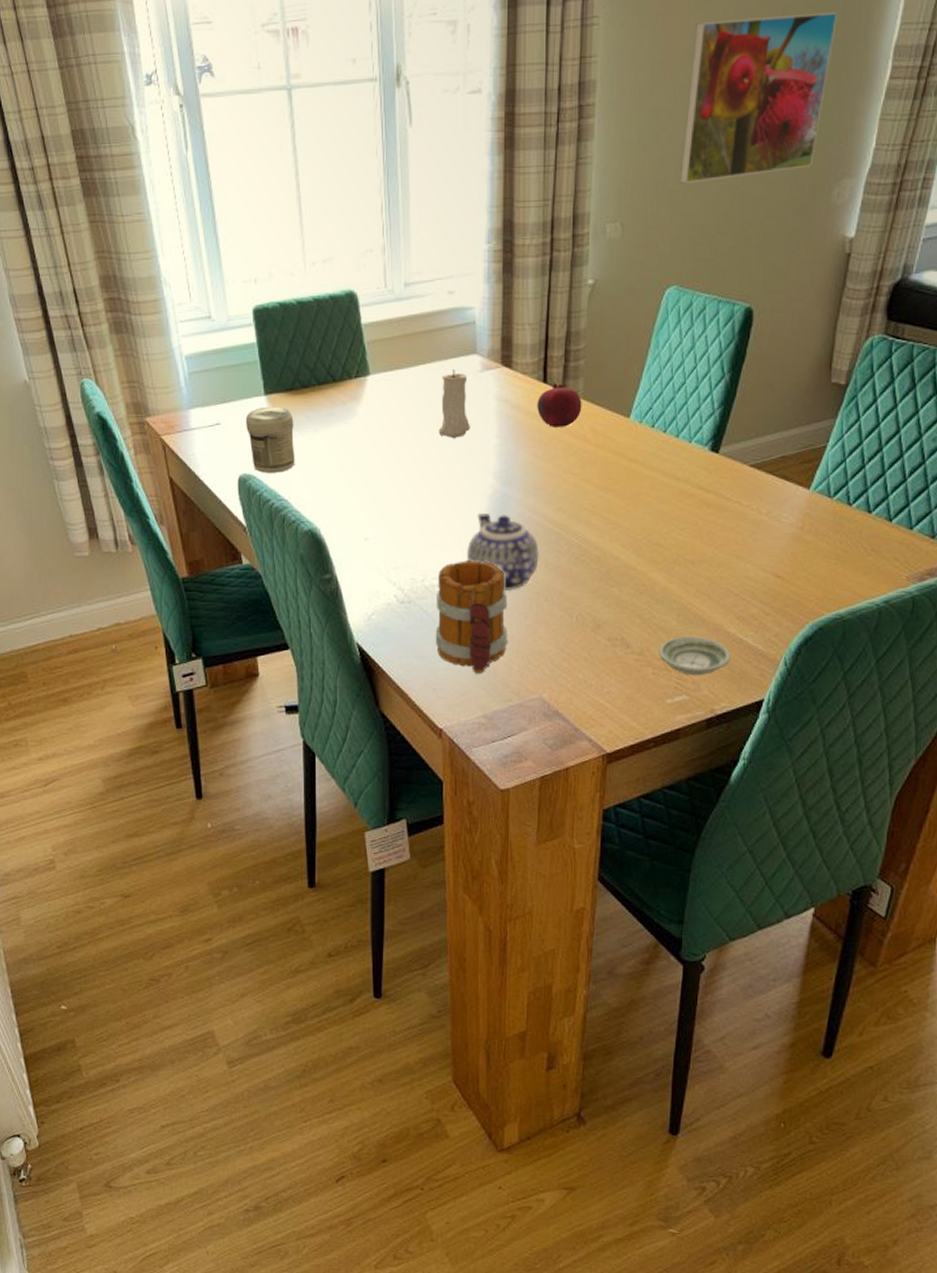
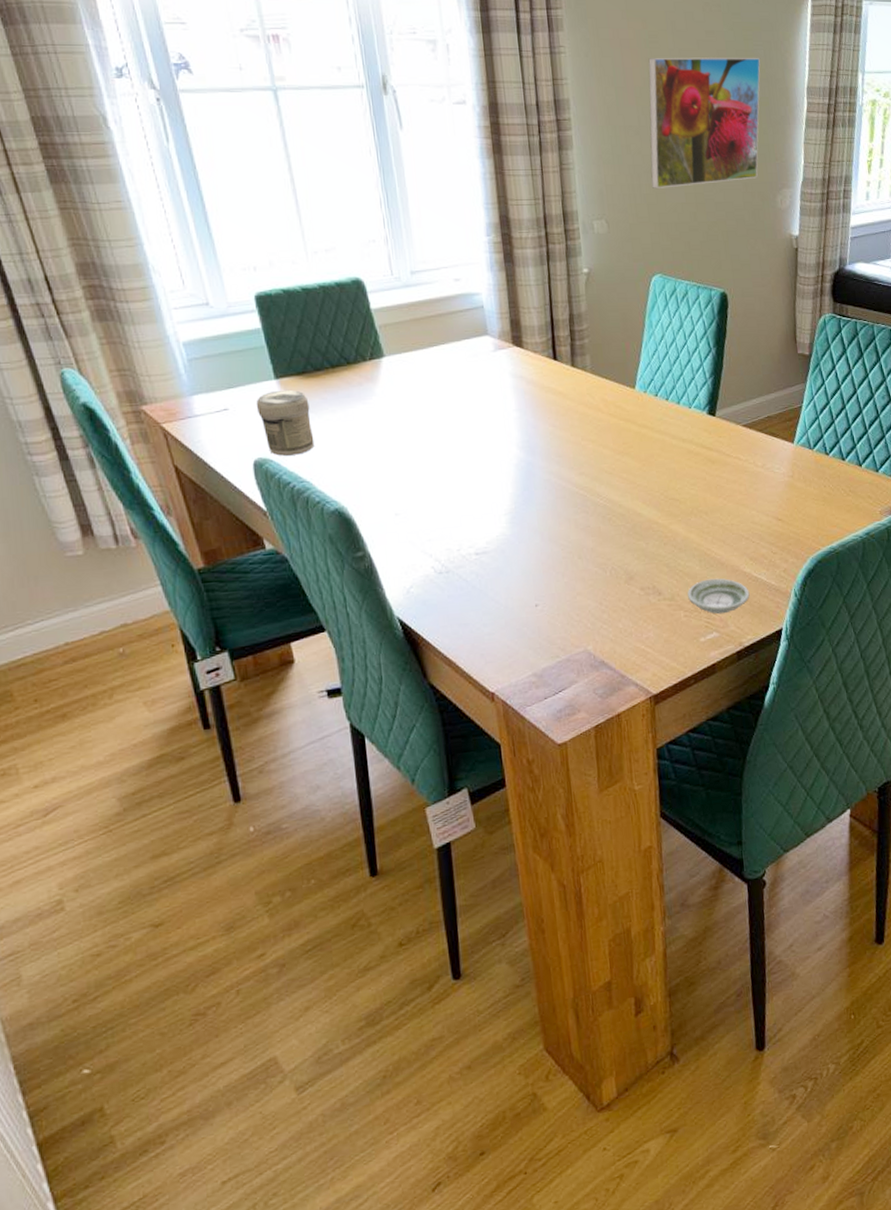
mug: present [435,560,509,674] -> none [473,526,550,635]
candle: present [438,369,470,439] -> none [456,350,490,414]
teapot: present [467,513,539,592] -> none [499,481,569,553]
fruit: present [537,382,582,427] -> none [550,359,592,400]

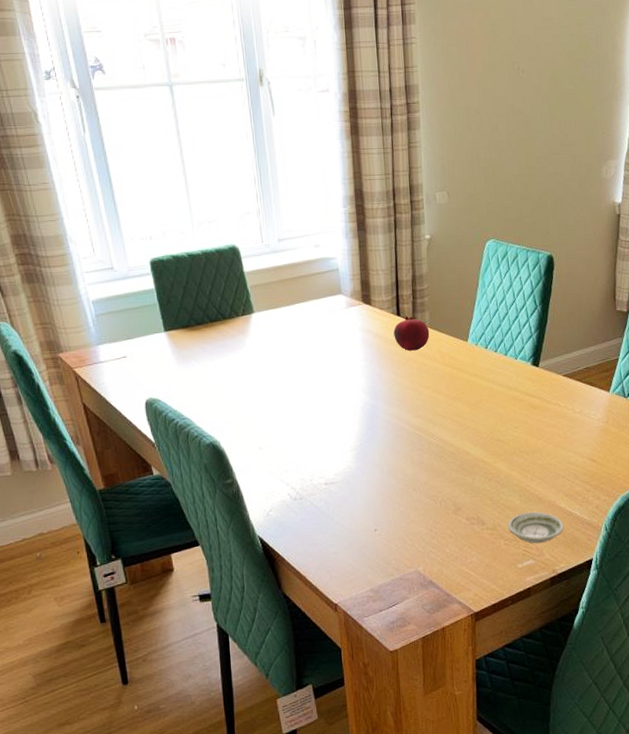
jar: present [256,389,315,456] -> none [148,340,195,397]
fruit: none [550,359,592,400] -> present [393,315,430,351]
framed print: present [648,57,761,188] -> none [488,40,592,162]

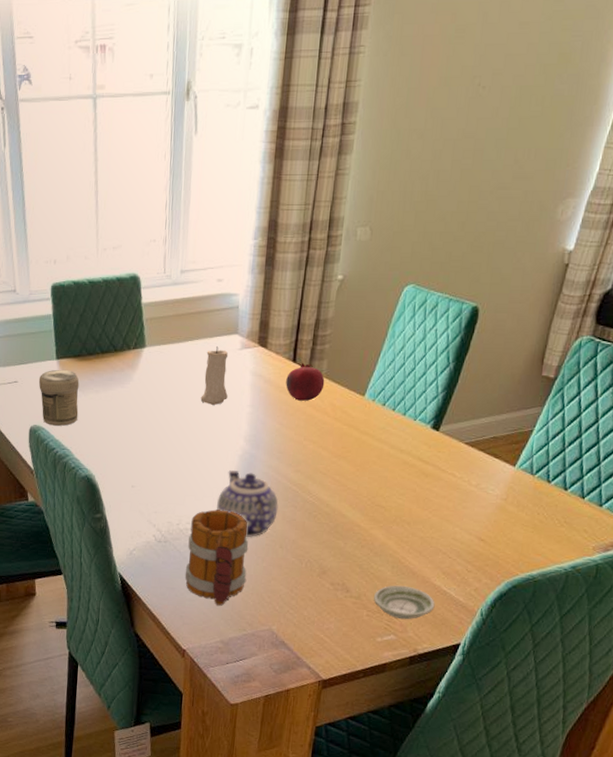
jar: none [148,340,195,397] -> present [38,369,79,426]
candle: none [314,307,341,363] -> present [200,346,228,406]
mug: none [324,461,387,555] -> present [184,509,248,606]
teapot: none [346,422,406,485] -> present [217,470,278,538]

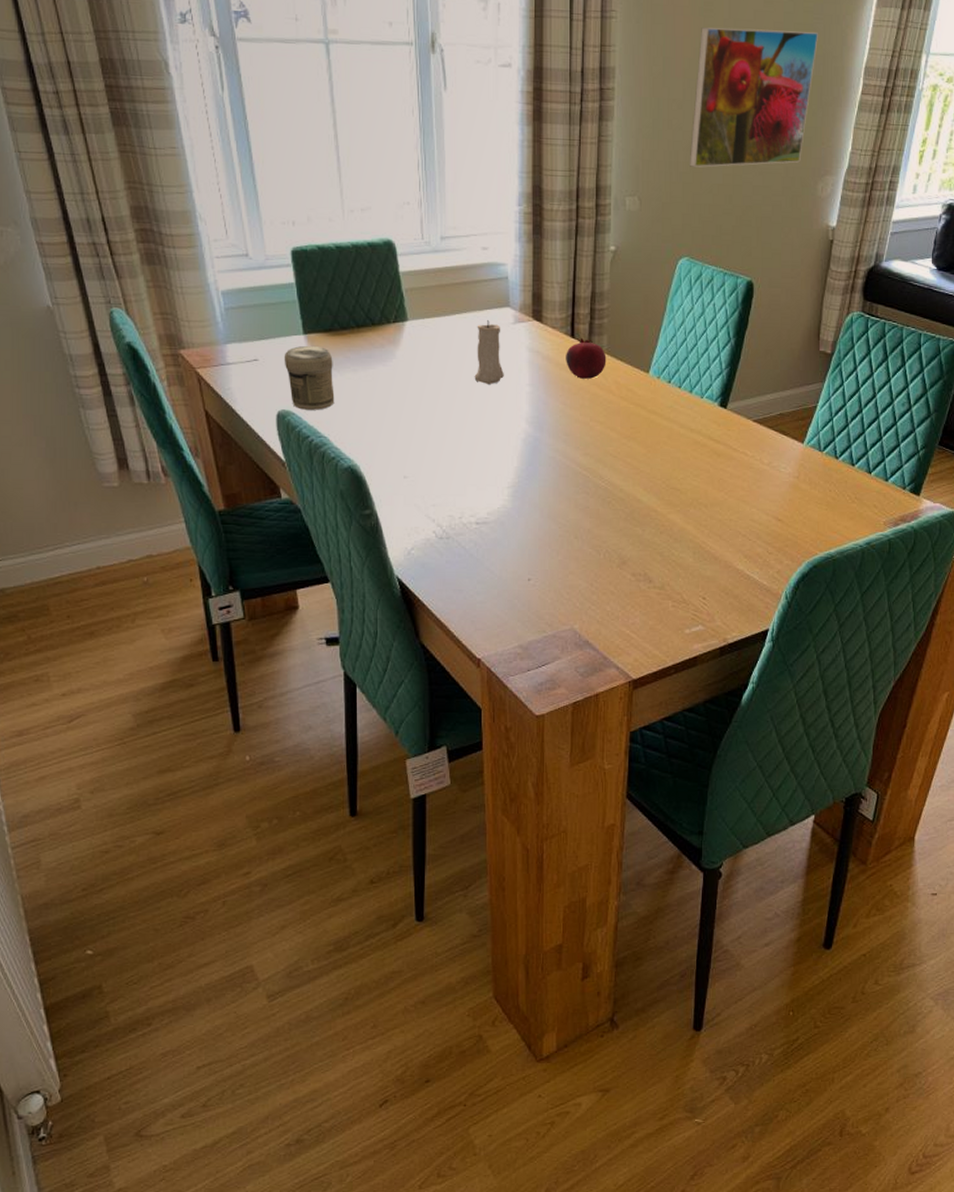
mug: present [184,509,248,606] -> none [473,499,542,606]
teapot: present [217,470,278,538] -> none [502,456,569,530]
saucer: present [374,585,435,620] -> none [678,572,740,608]
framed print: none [423,50,576,195] -> present [689,27,819,168]

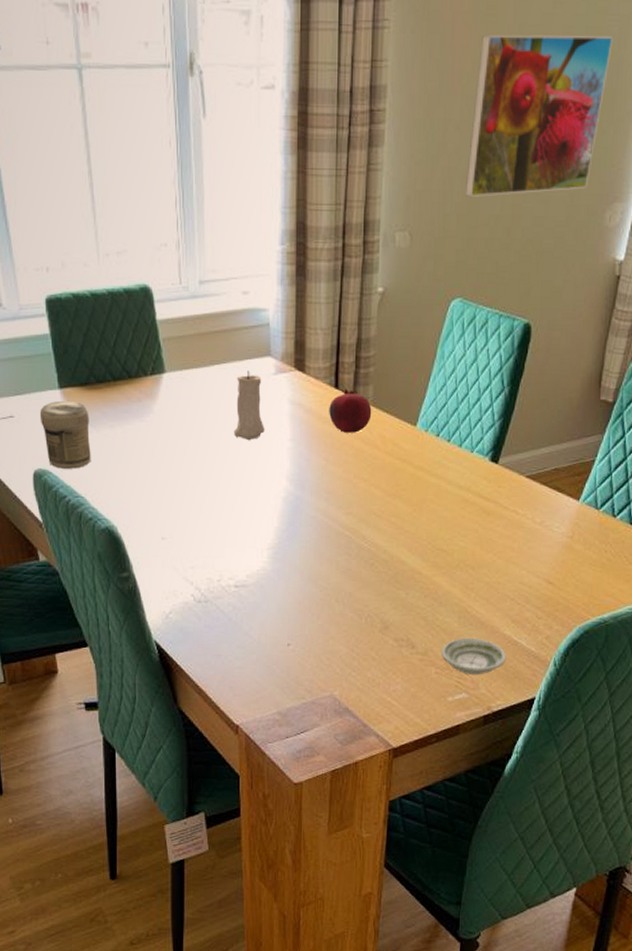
saucer: none [678,572,740,608] -> present [442,637,506,675]

